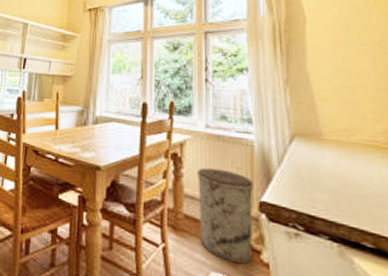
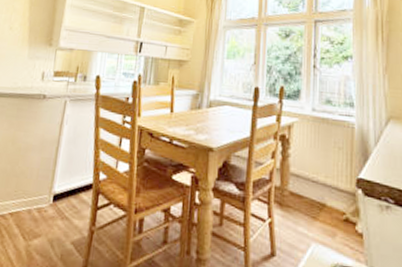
trash can: present [197,167,254,264] -> none [303,148,352,235]

